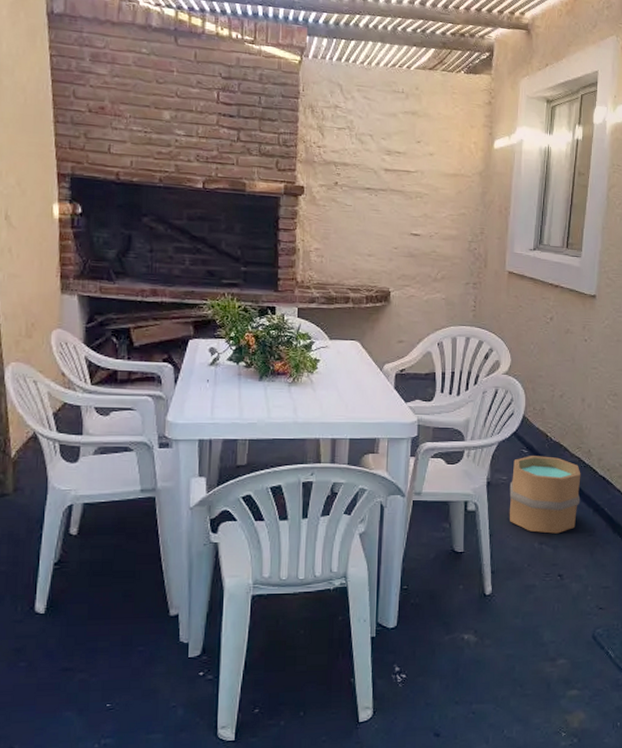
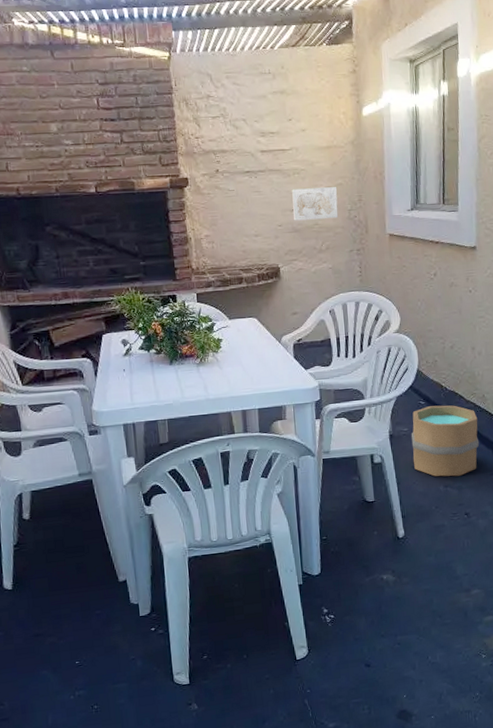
wall art: none [410,212,460,248] -> present [292,187,339,221]

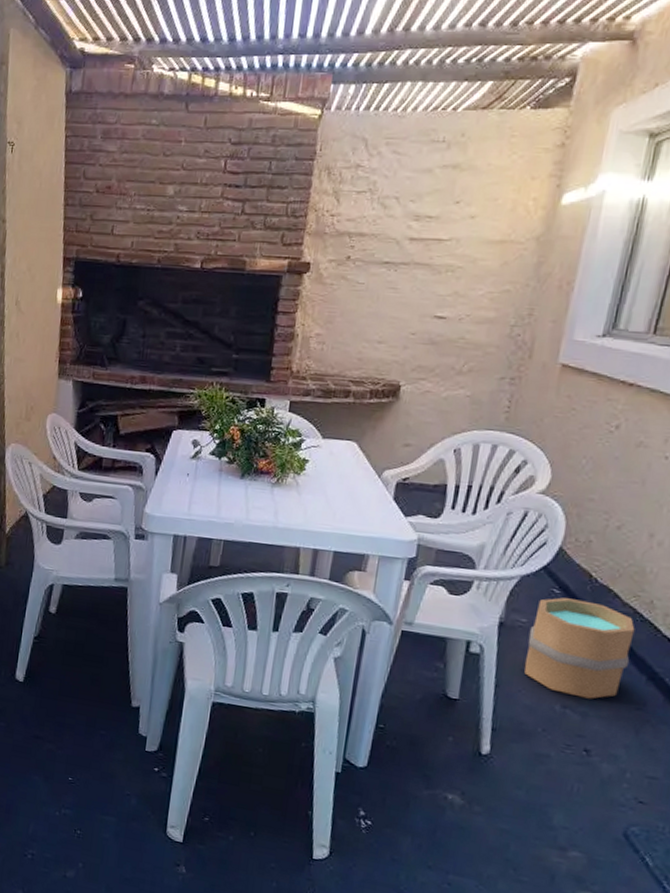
wall art: present [292,187,339,221] -> none [432,290,502,334]

